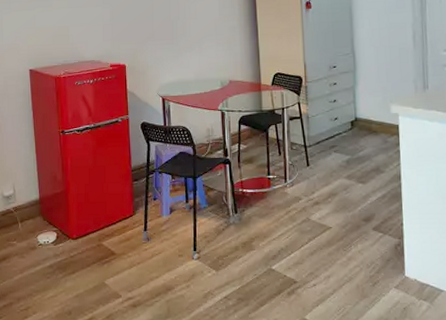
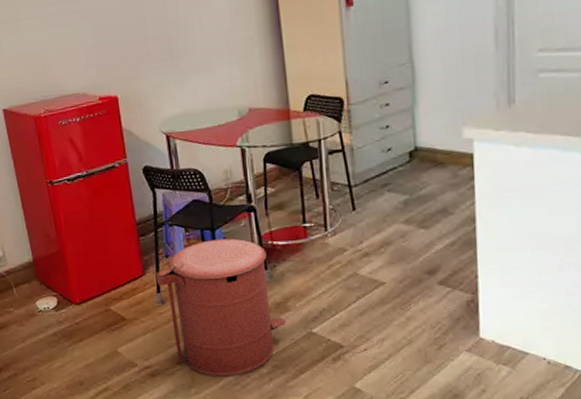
trash can: none [144,186,251,308] -> present [156,238,287,377]

